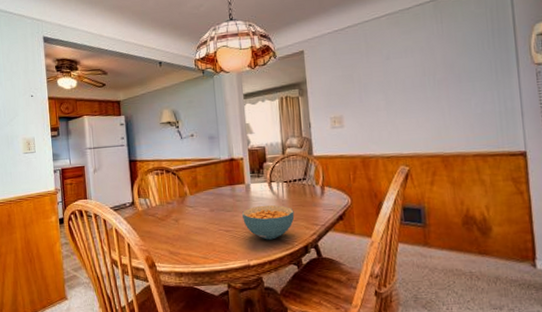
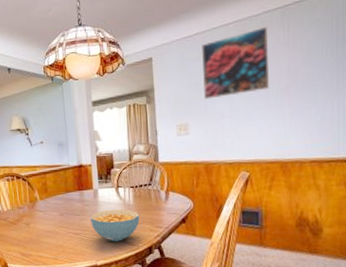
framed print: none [354,19,426,92] -> present [202,26,270,100]

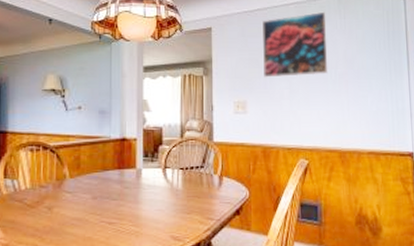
cereal bowl: present [90,209,140,242] -> none [130,194,188,235]

